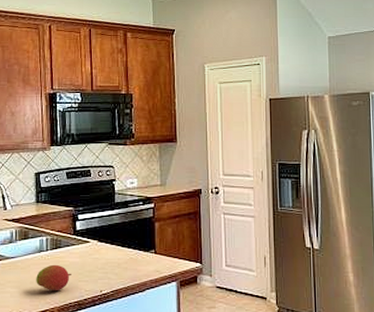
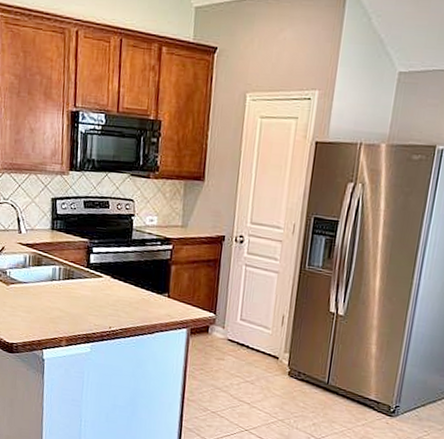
fruit: present [36,264,71,292] -> none [47,294,82,322]

